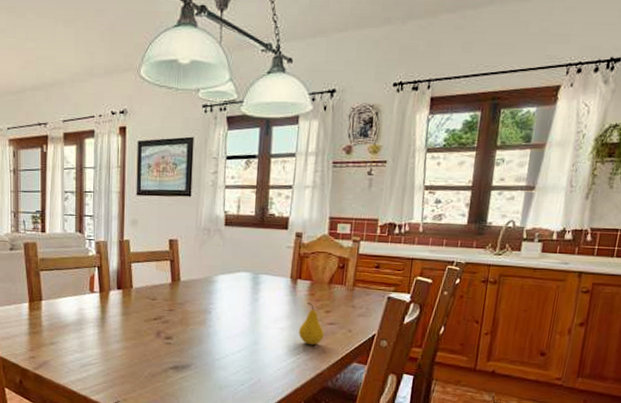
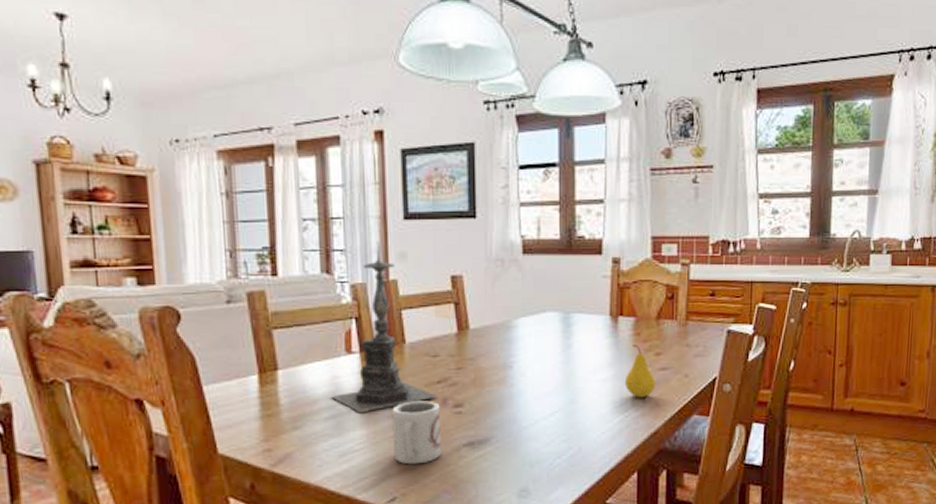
candle holder: none [77,211,153,337] -> present [331,242,437,413]
cup: none [119,331,155,379] -> present [392,401,442,465]

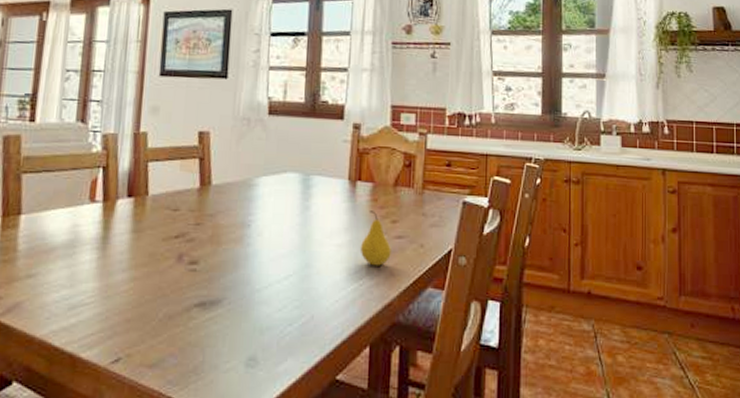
candle holder: present [331,242,437,413] -> none [69,95,173,265]
cup: present [392,401,442,465] -> none [123,255,176,323]

